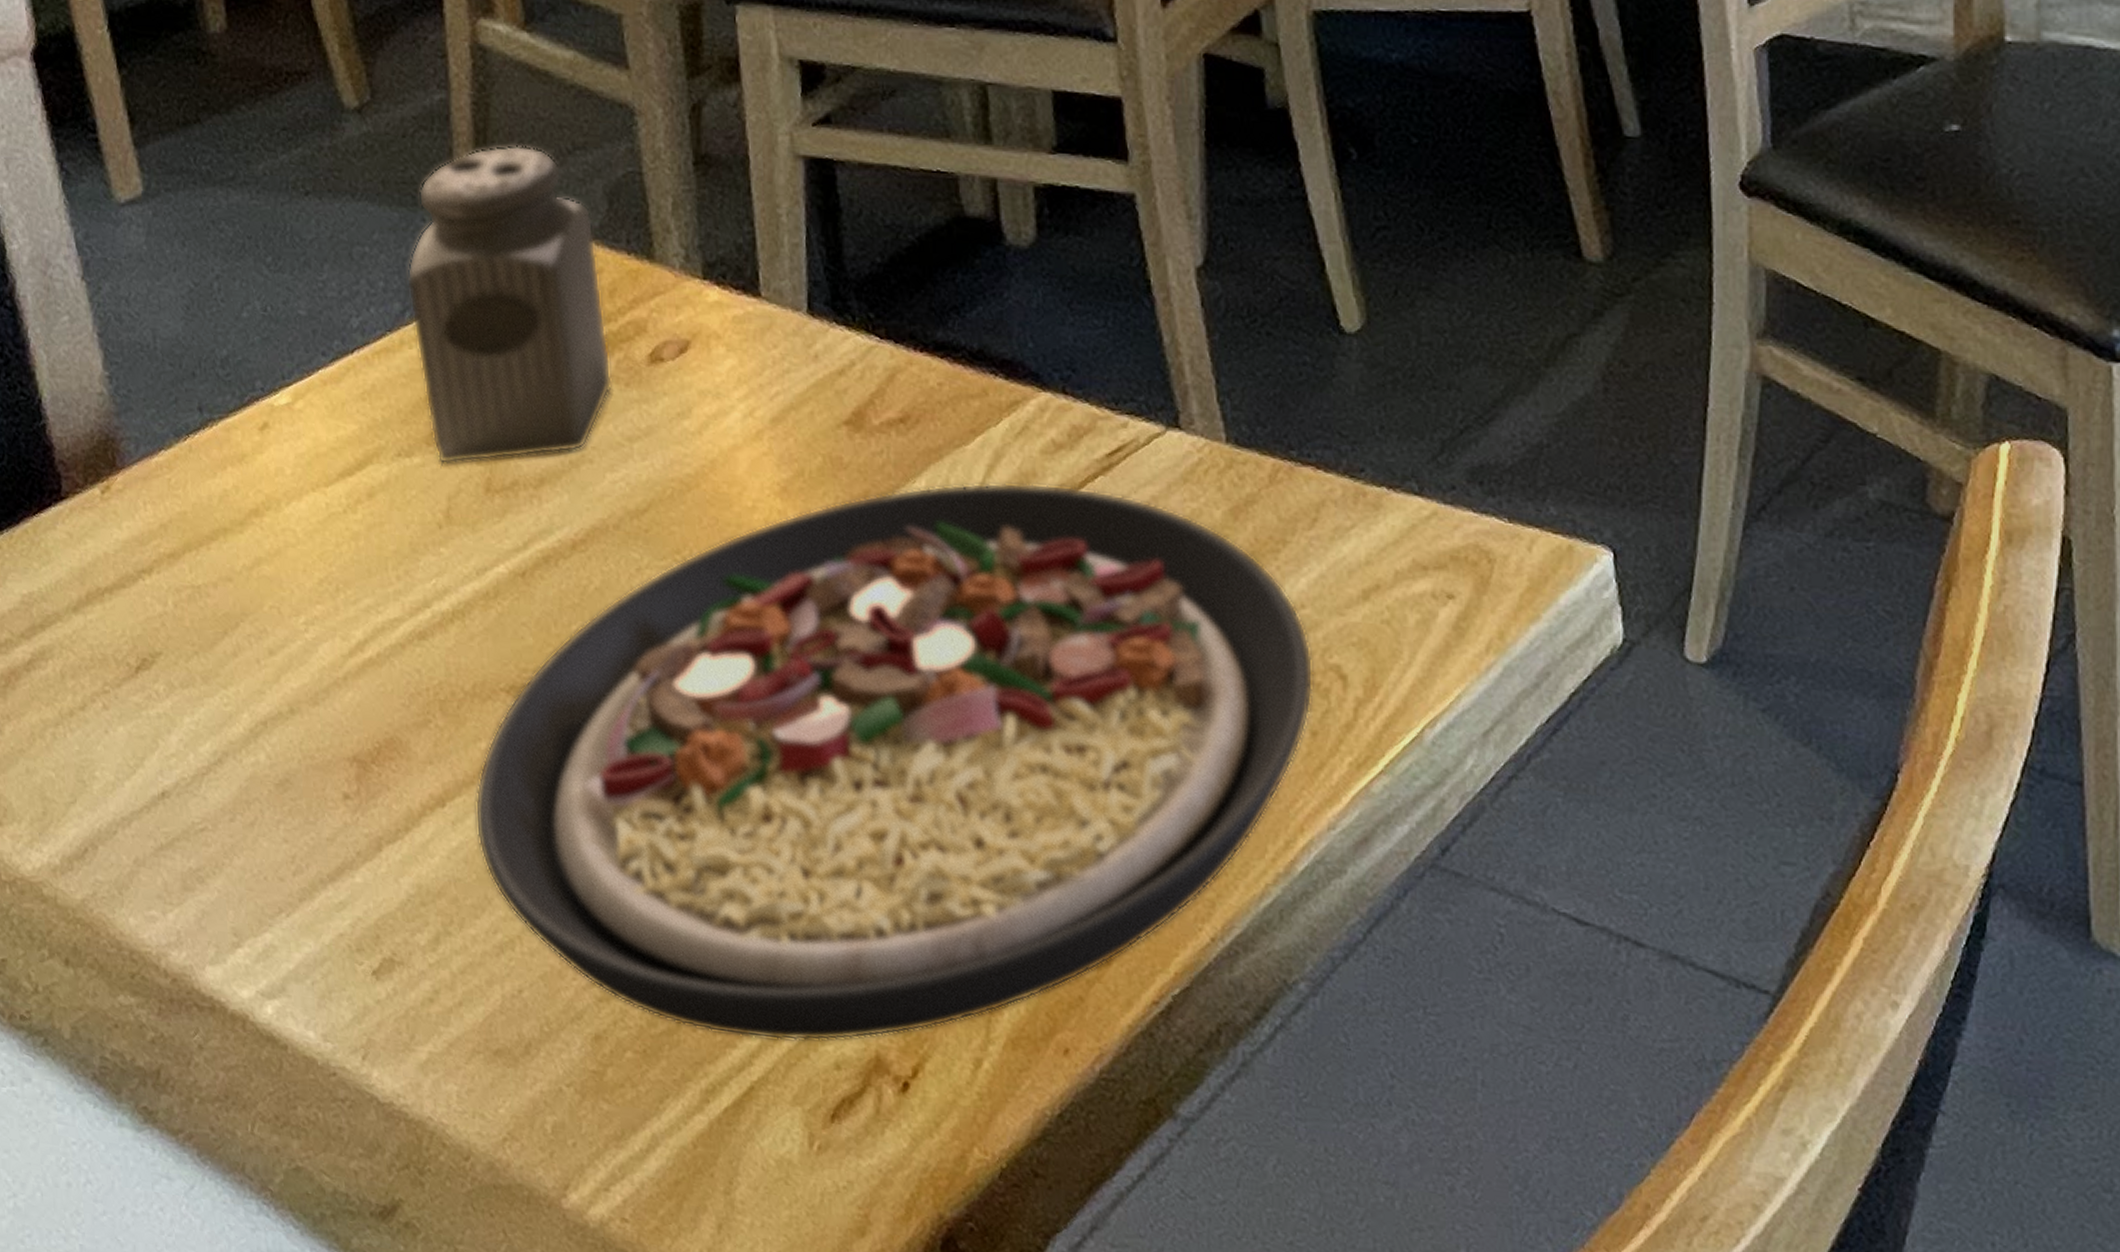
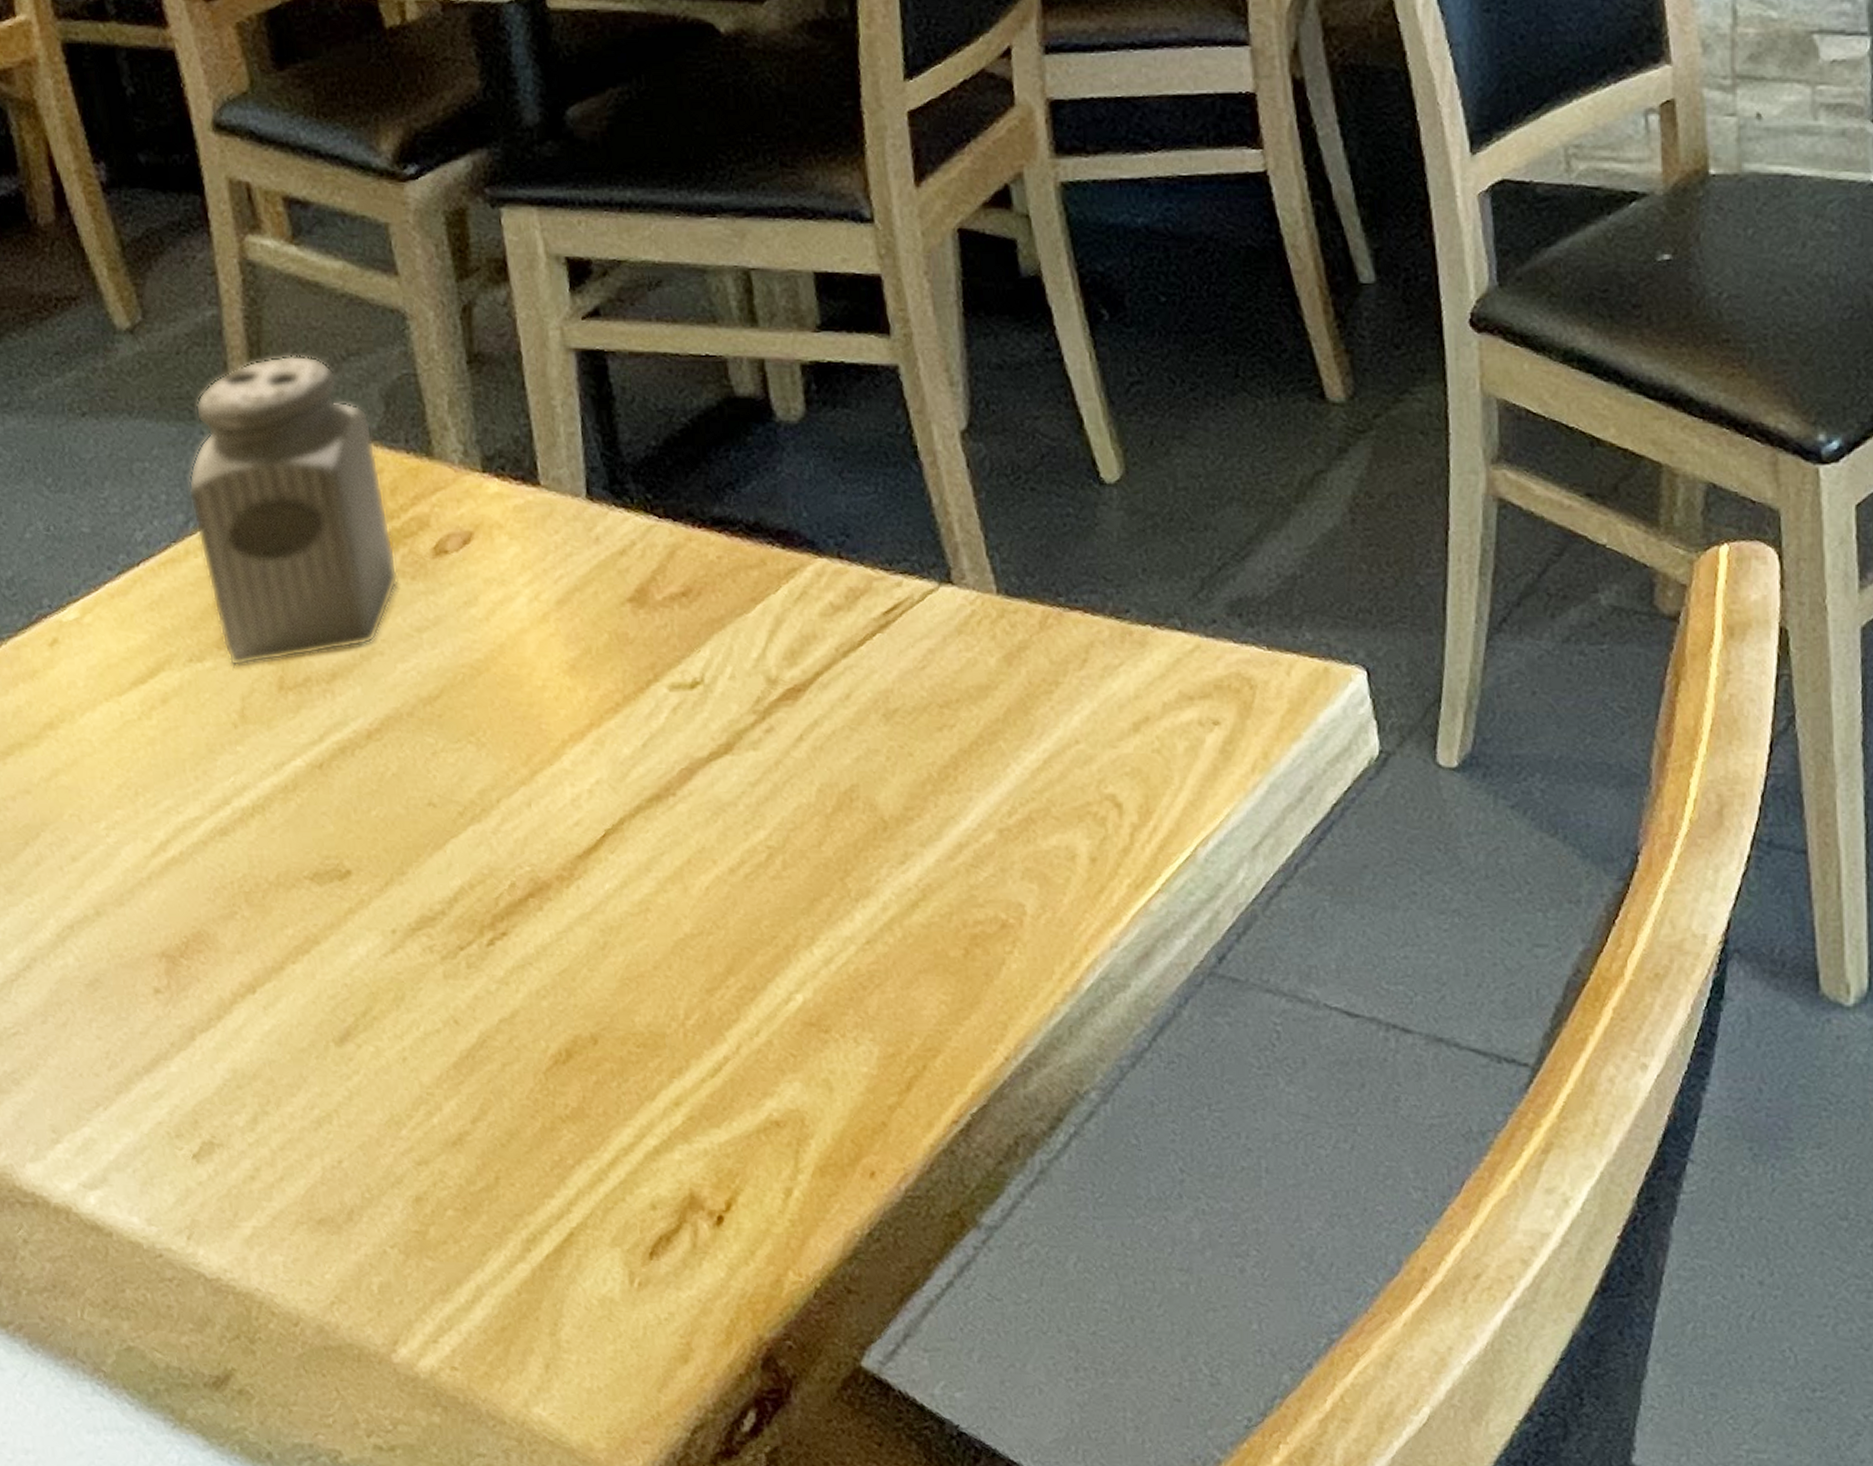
plate: present [474,482,1314,1042] -> none [285,644,1092,1187]

